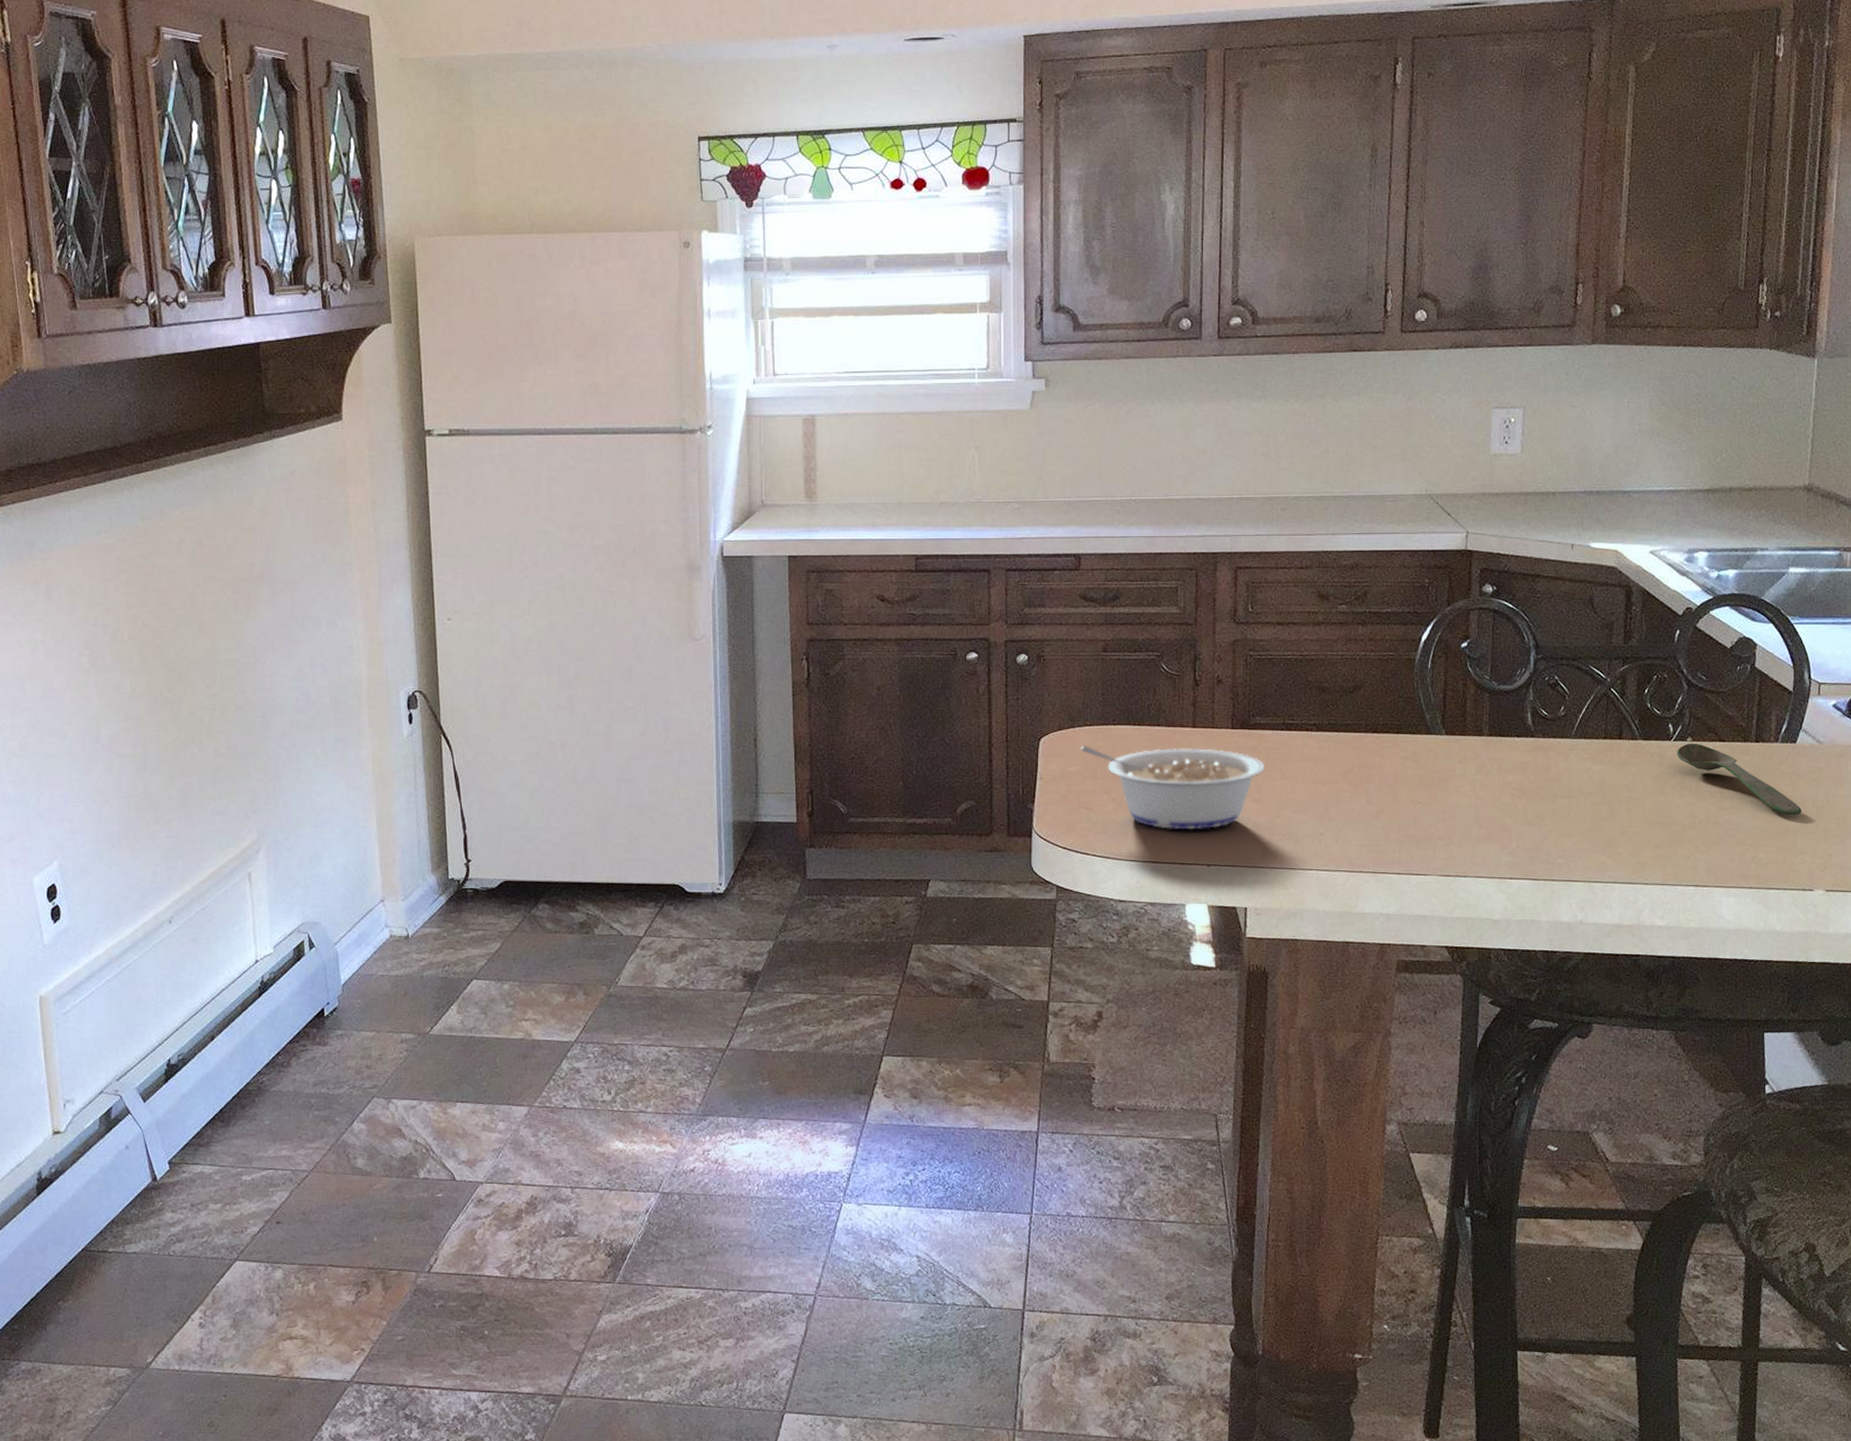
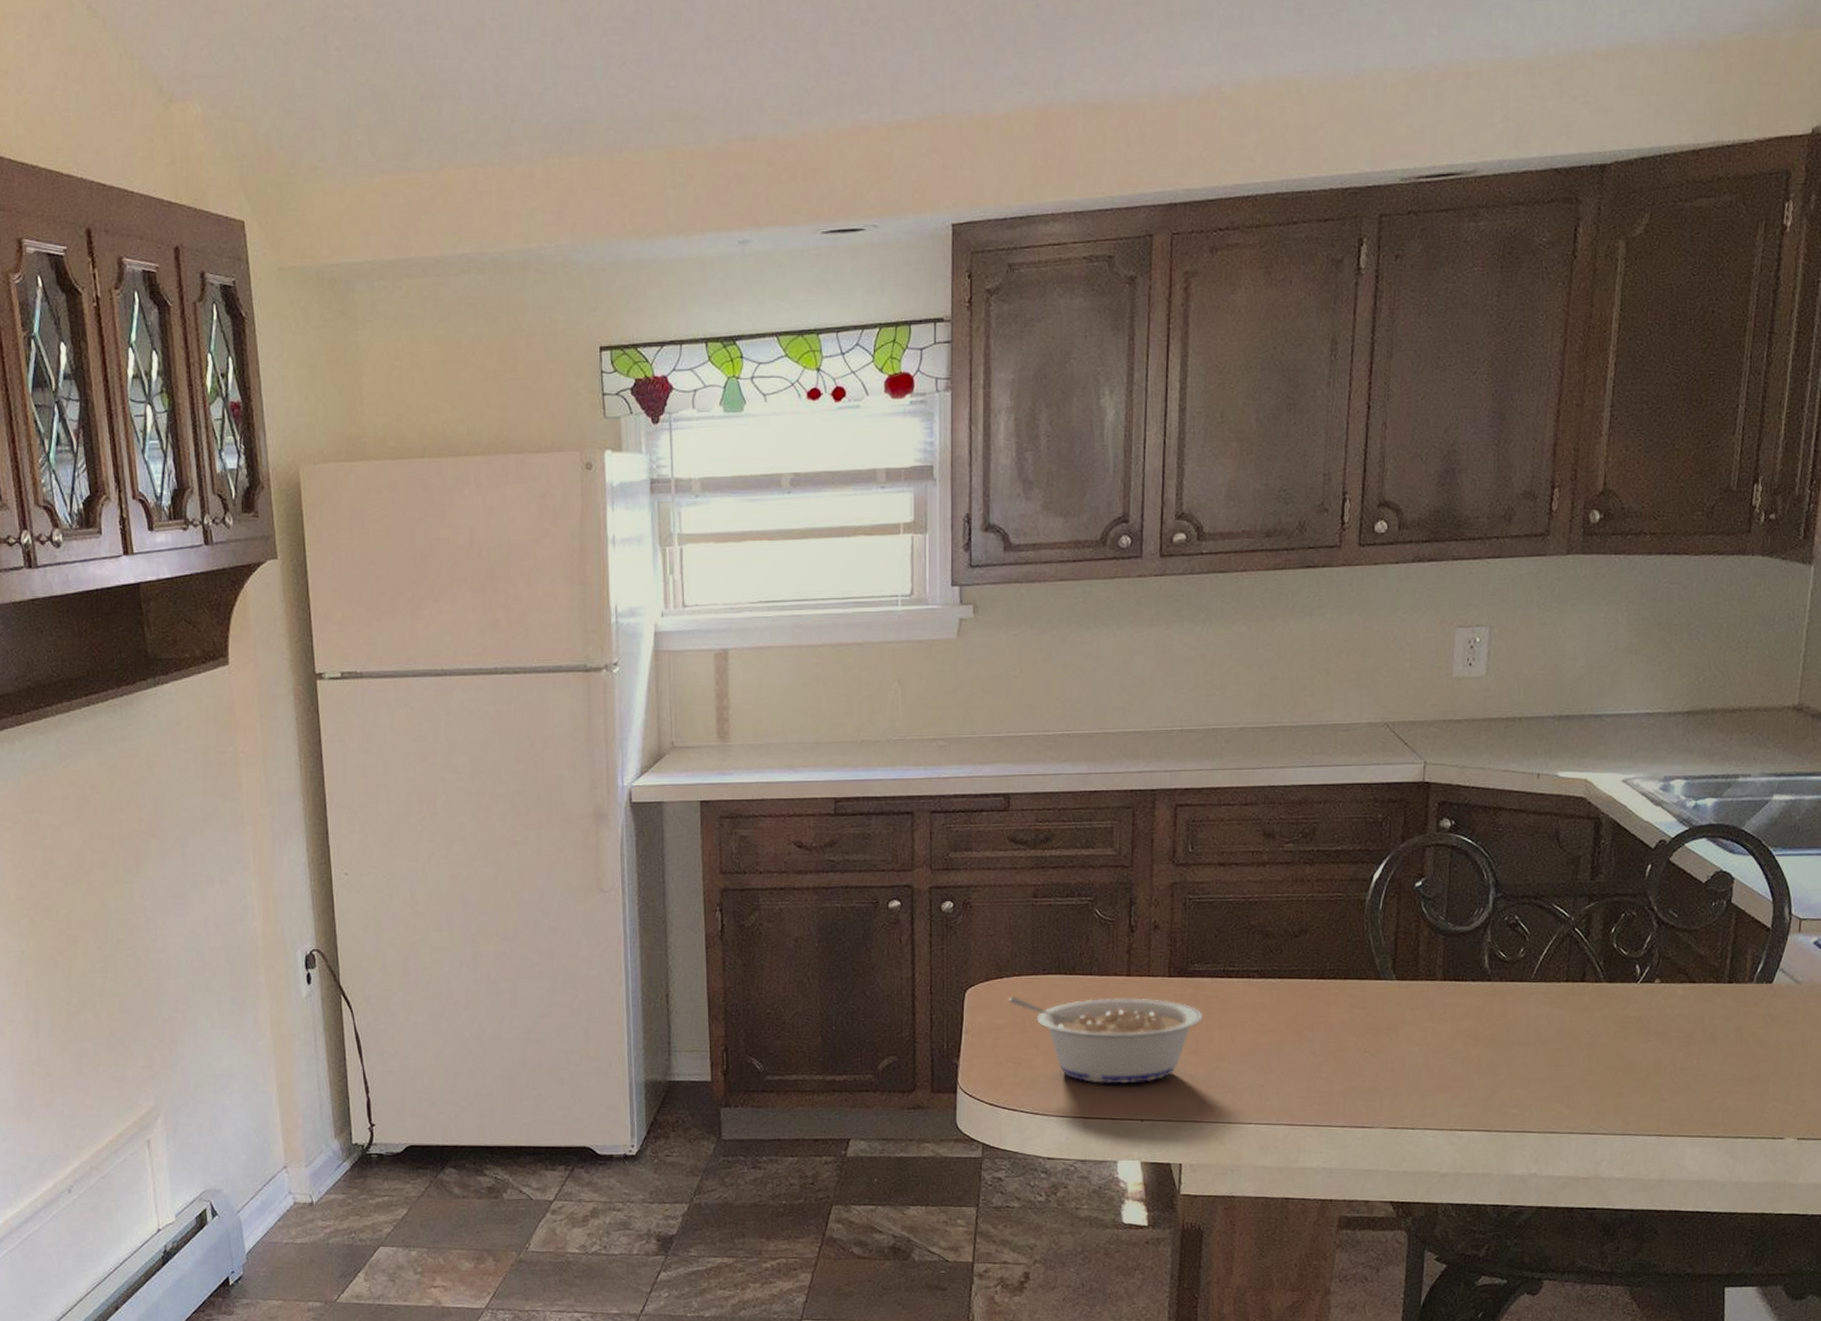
spoon: present [1677,743,1802,816] -> none [1643,985,1775,1060]

